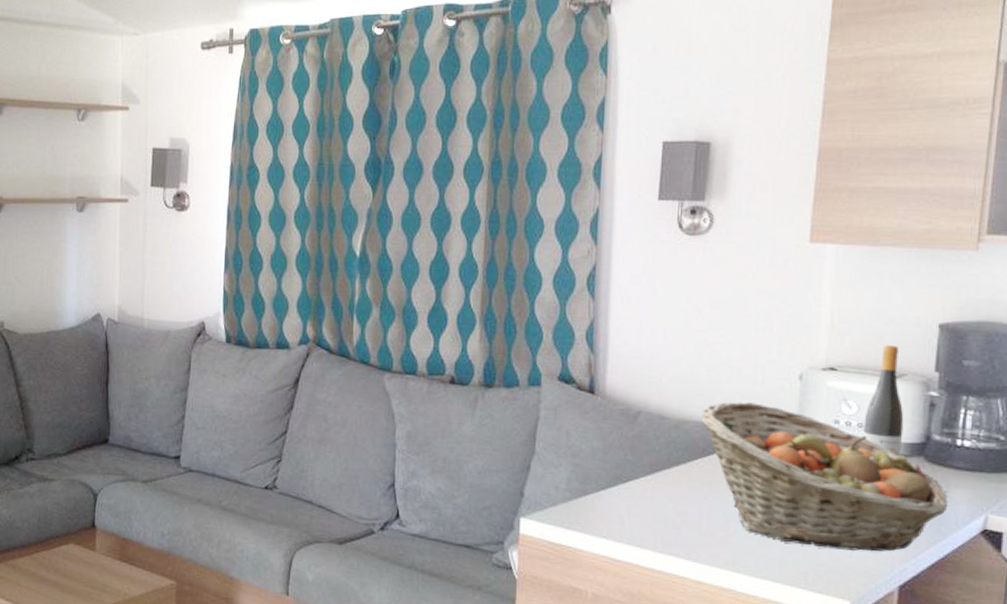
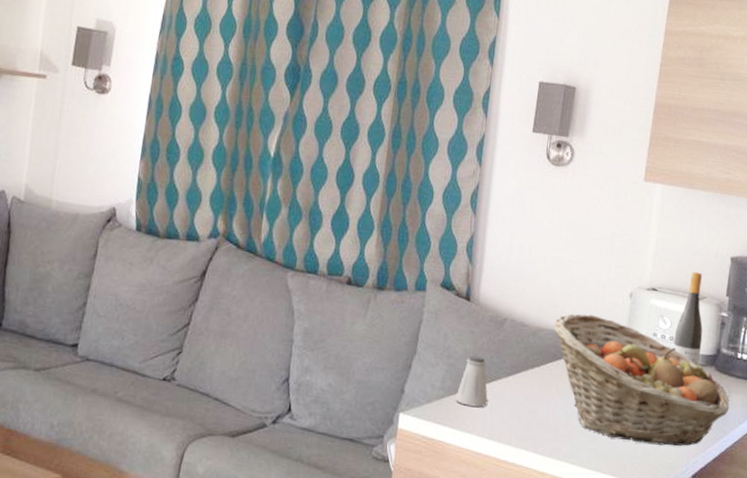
saltshaker: none [584,454,625,510] -> present [455,355,488,407]

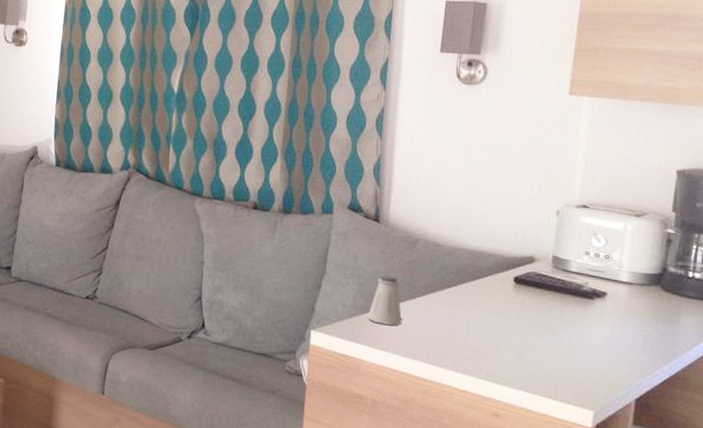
fruit basket: present [553,314,730,447] -> none [471,233,680,368]
wine bottle: present [673,272,703,366] -> none [609,187,645,285]

